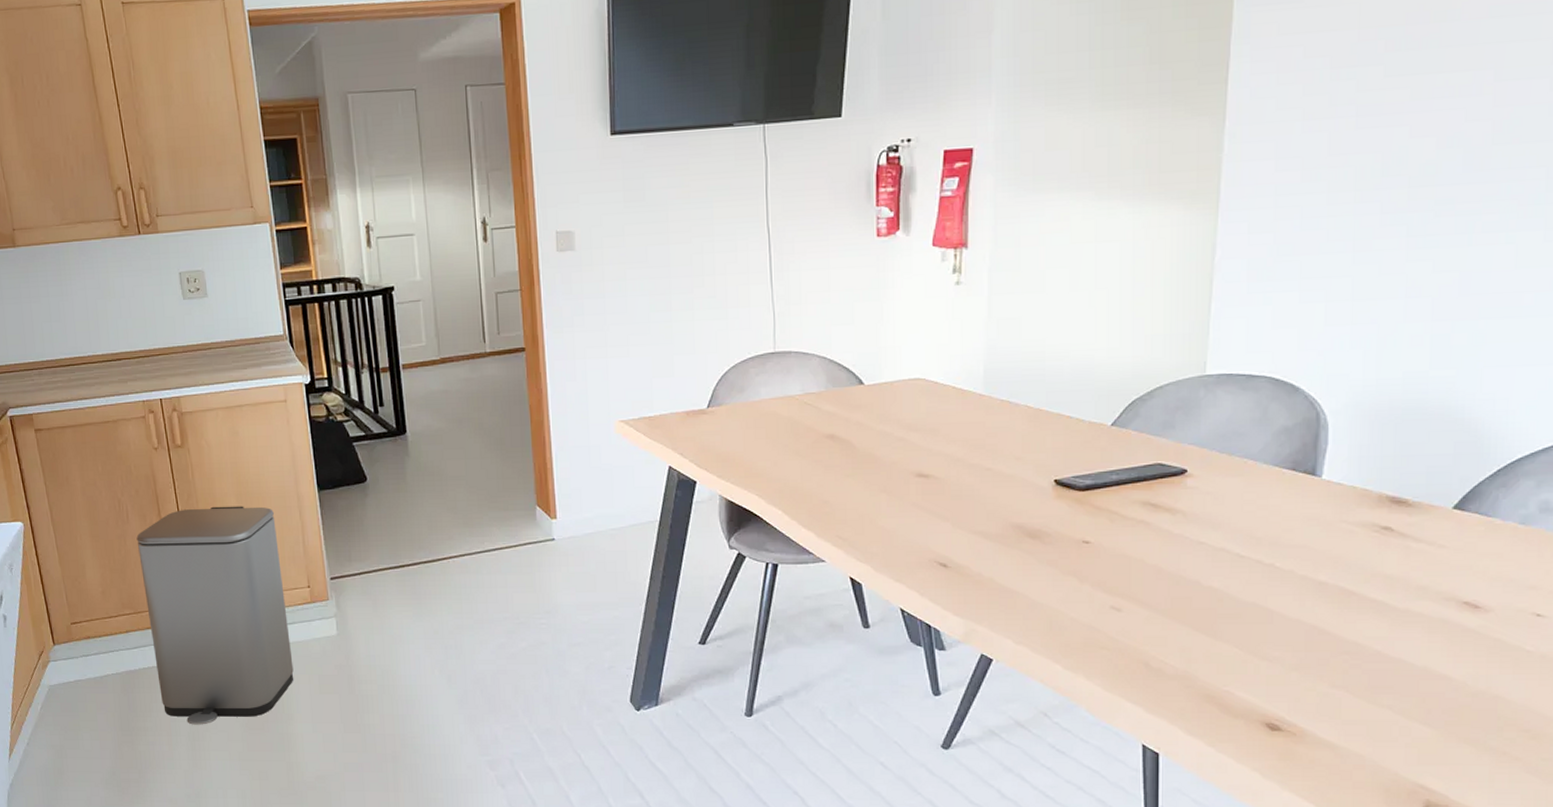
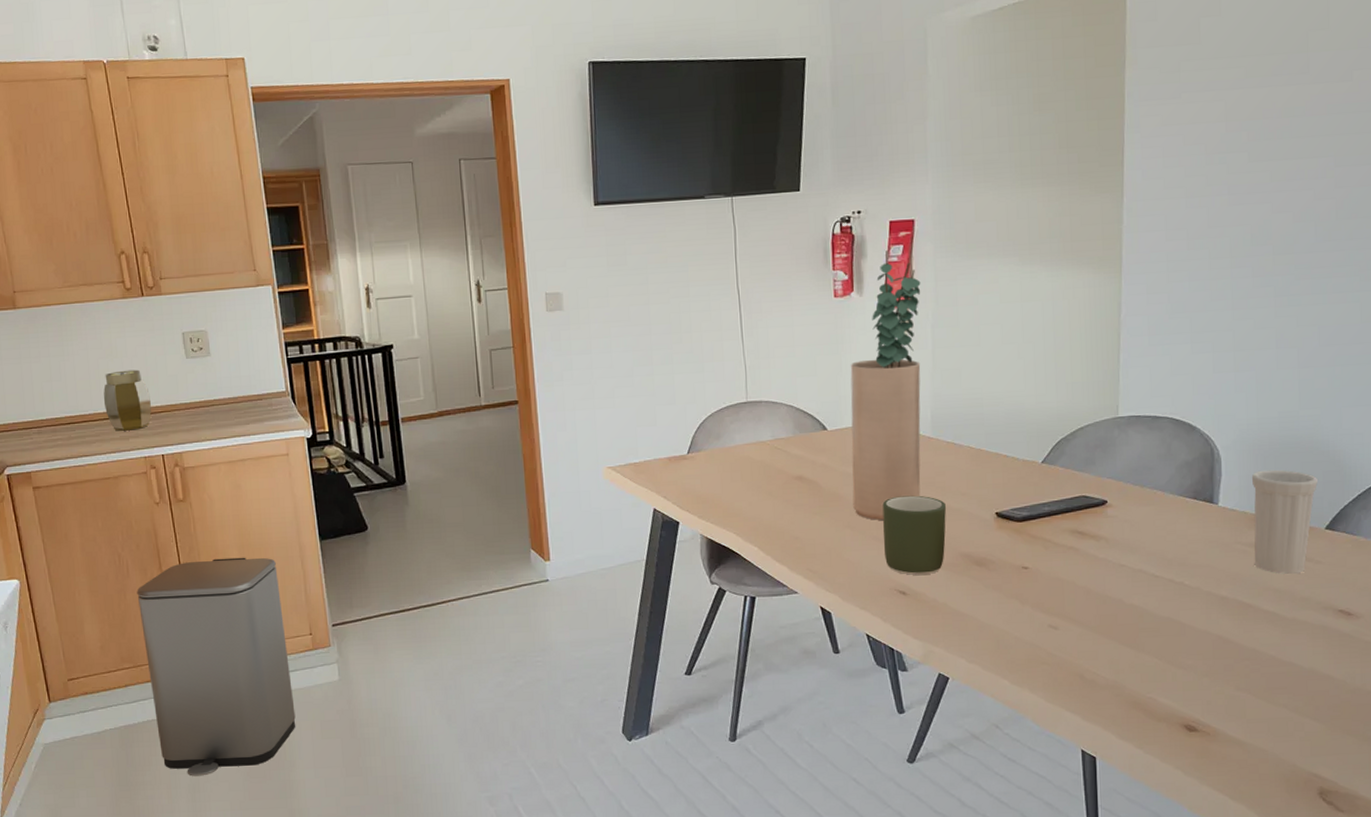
jar: none [101,310,149,374] -> present [103,369,152,431]
vase: none [890,184,978,485] -> present [850,250,921,520]
mug: none [924,458,996,547] -> present [882,495,946,576]
cup: none [1361,438,1447,560] -> present [1252,469,1318,575]

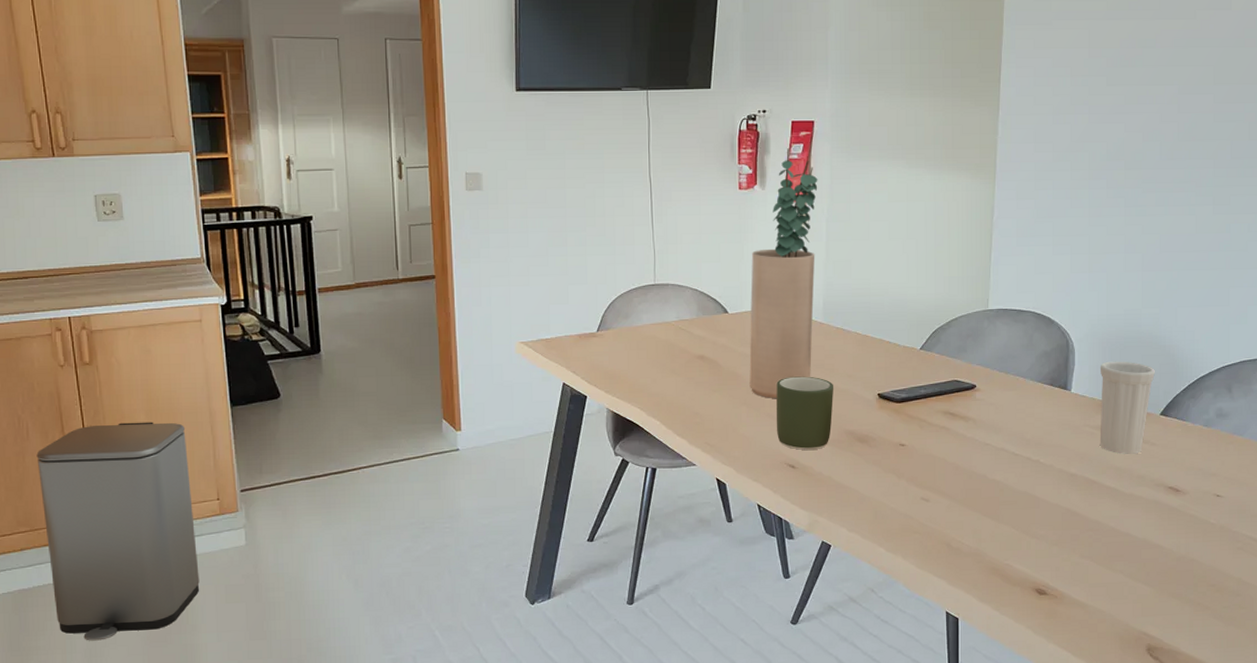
jar: present [103,369,152,431] -> none [7,230,59,292]

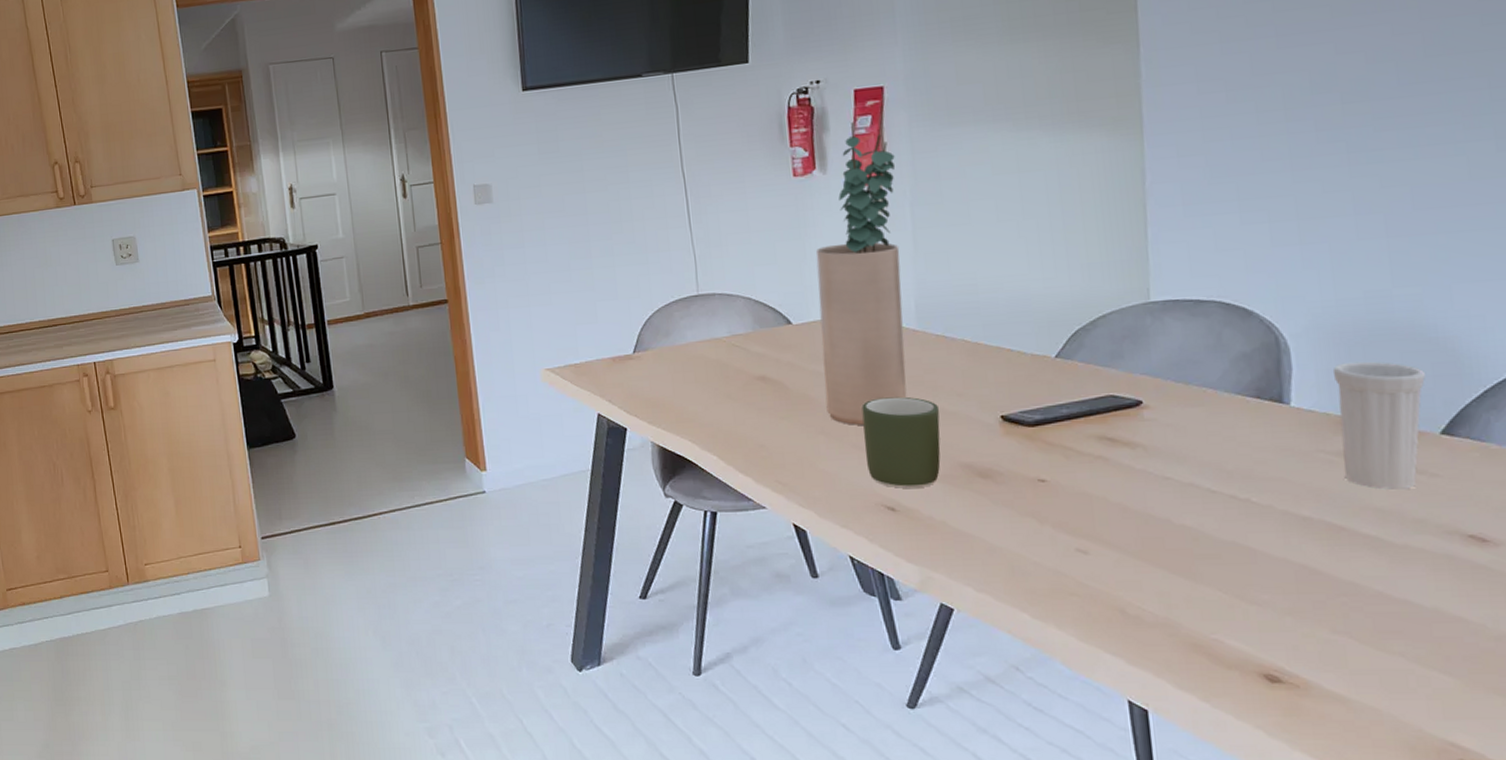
pedal bin: present [36,421,200,641] -> none [71,466,227,693]

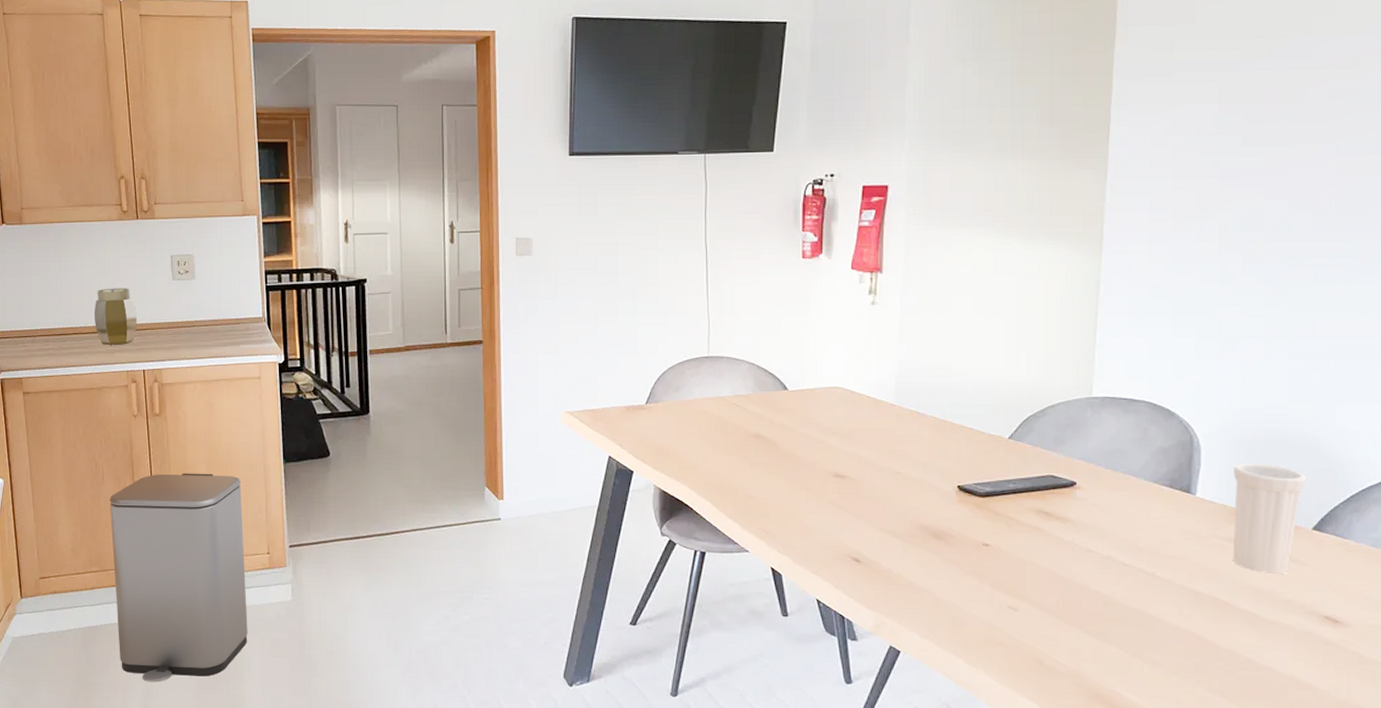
jar: none [39,277,84,339] -> present [94,288,137,345]
pedal bin: none [71,466,227,693] -> present [109,473,248,683]
vase: present [815,122,907,425] -> none [810,215,891,484]
mug: present [861,396,941,489] -> none [840,462,906,544]

